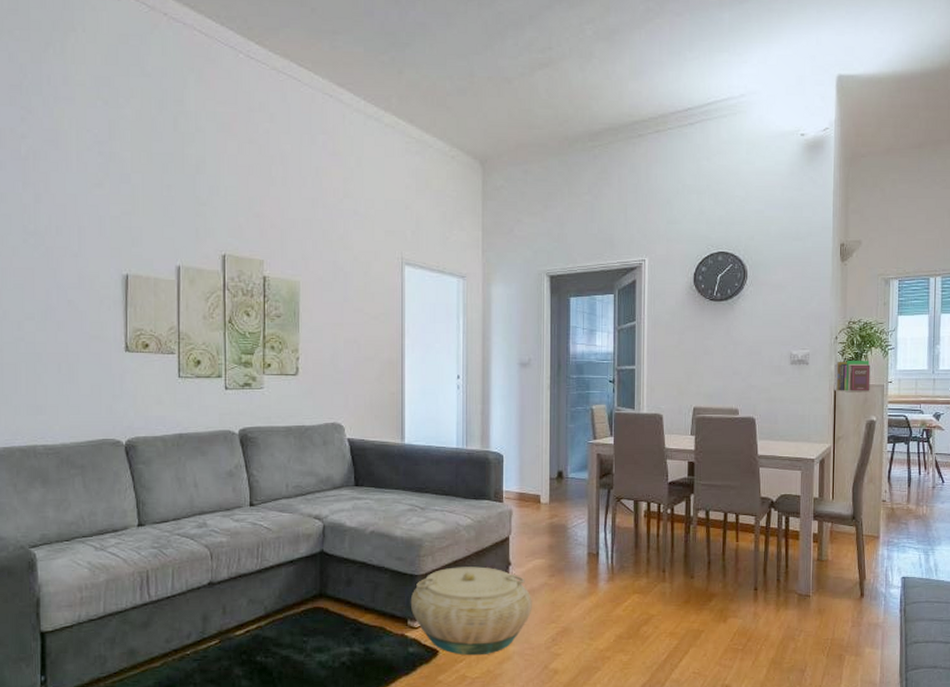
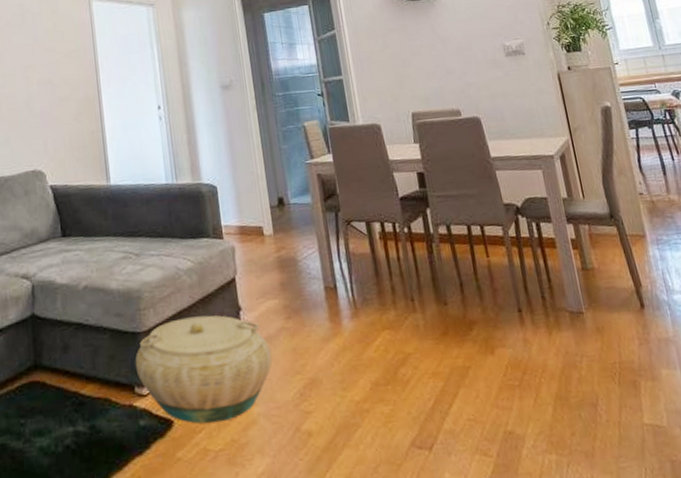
books: present [834,361,871,391] -> none [552,44,597,80]

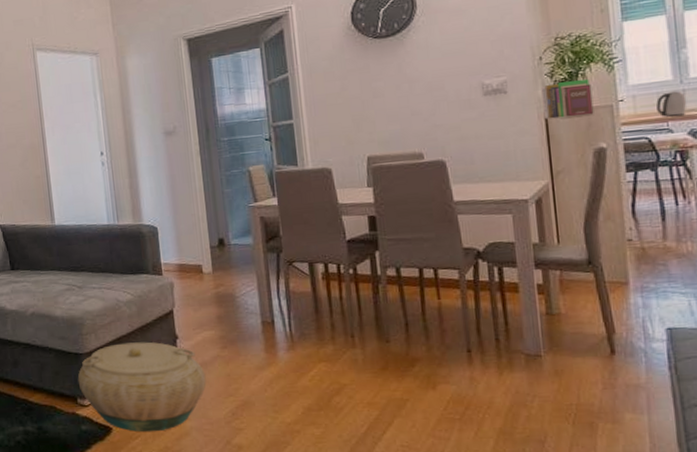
books: none [552,44,597,80] -> present [541,79,594,120]
kettle: none [643,56,668,80] -> present [655,91,687,118]

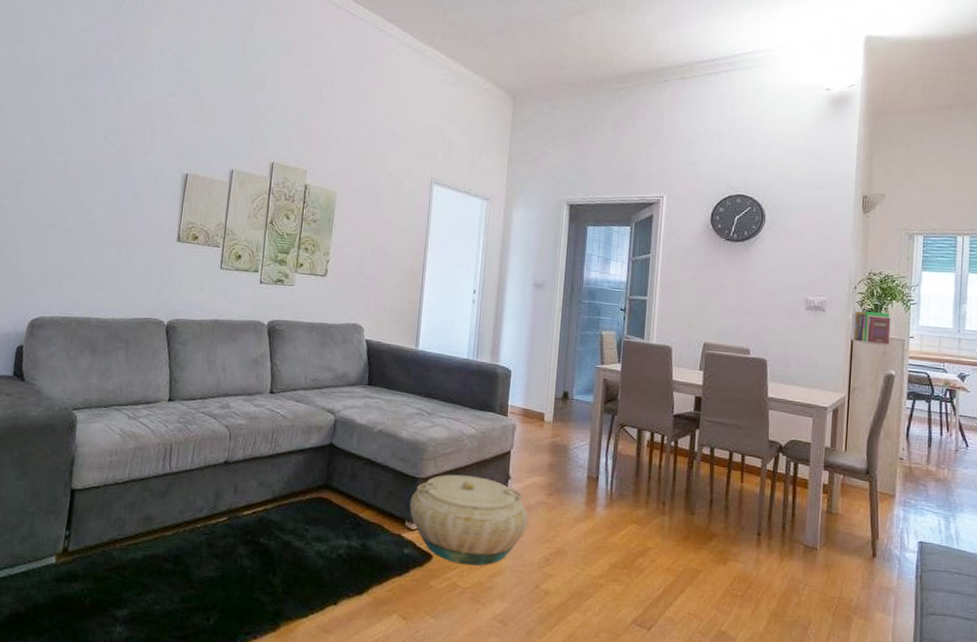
kettle: present [655,91,687,118] -> none [936,338,961,361]

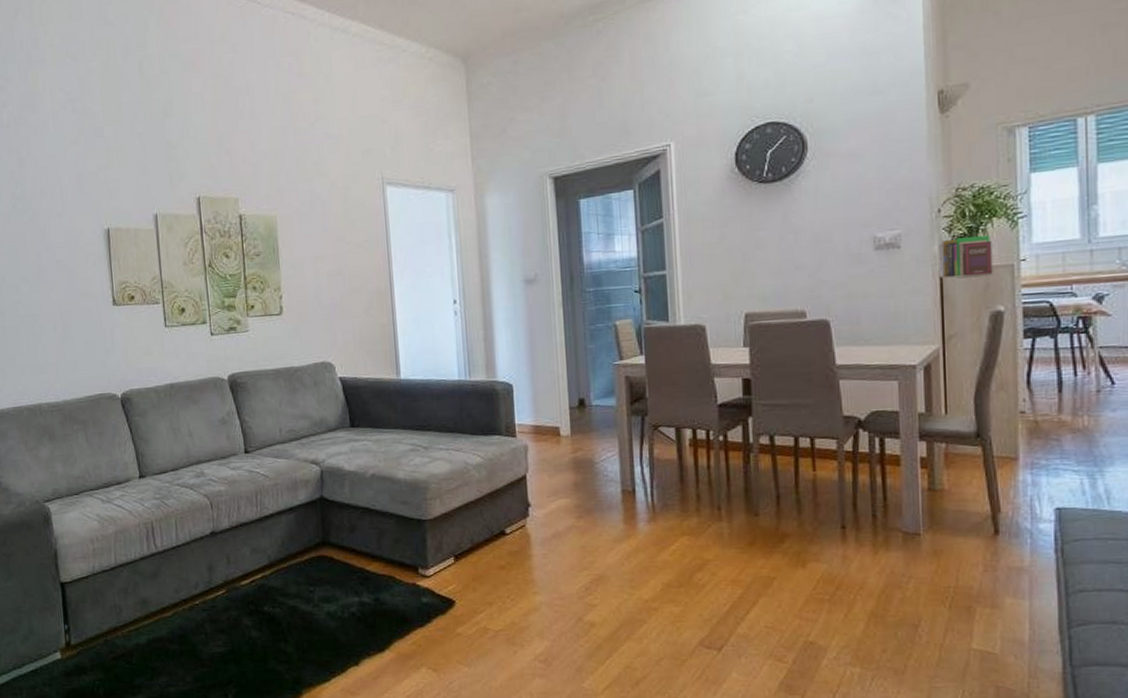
basket: present [409,474,529,566] -> none [419,509,559,607]

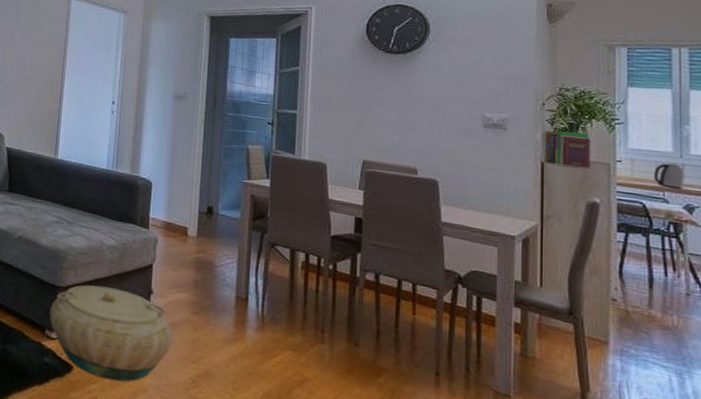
basket: none [419,509,559,607] -> present [49,284,173,382]
kettle: none [1059,251,1094,280] -> present [653,163,685,190]

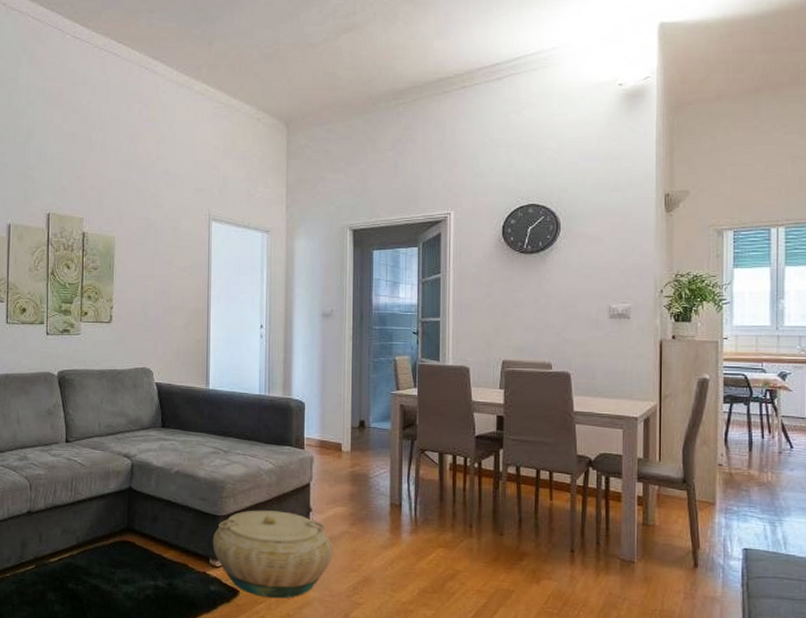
books: present [540,130,591,169] -> none [659,315,702,348]
kettle: present [653,163,685,190] -> none [753,336,780,360]

